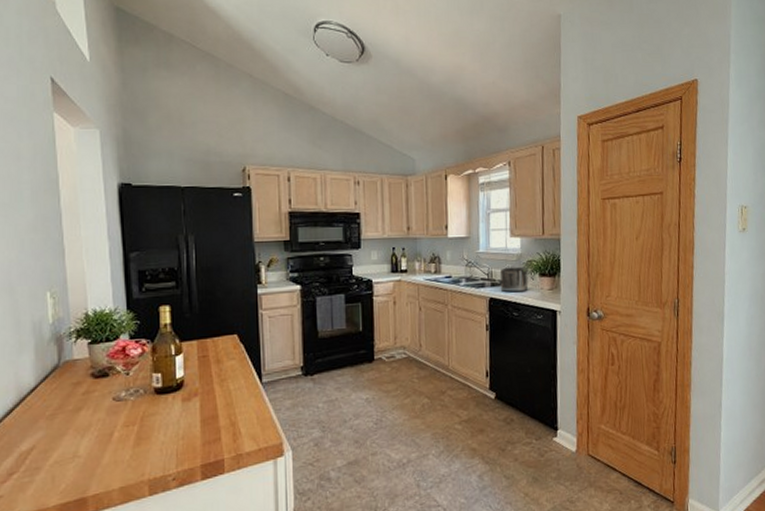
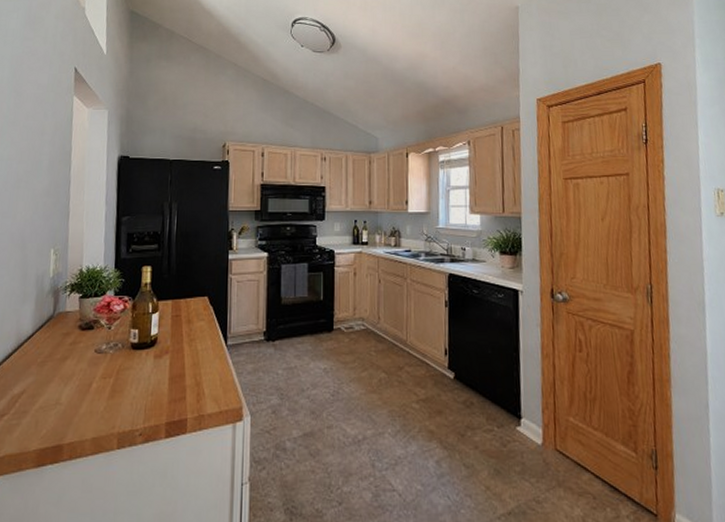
toaster: present [498,266,529,294] -> none [458,243,489,271]

